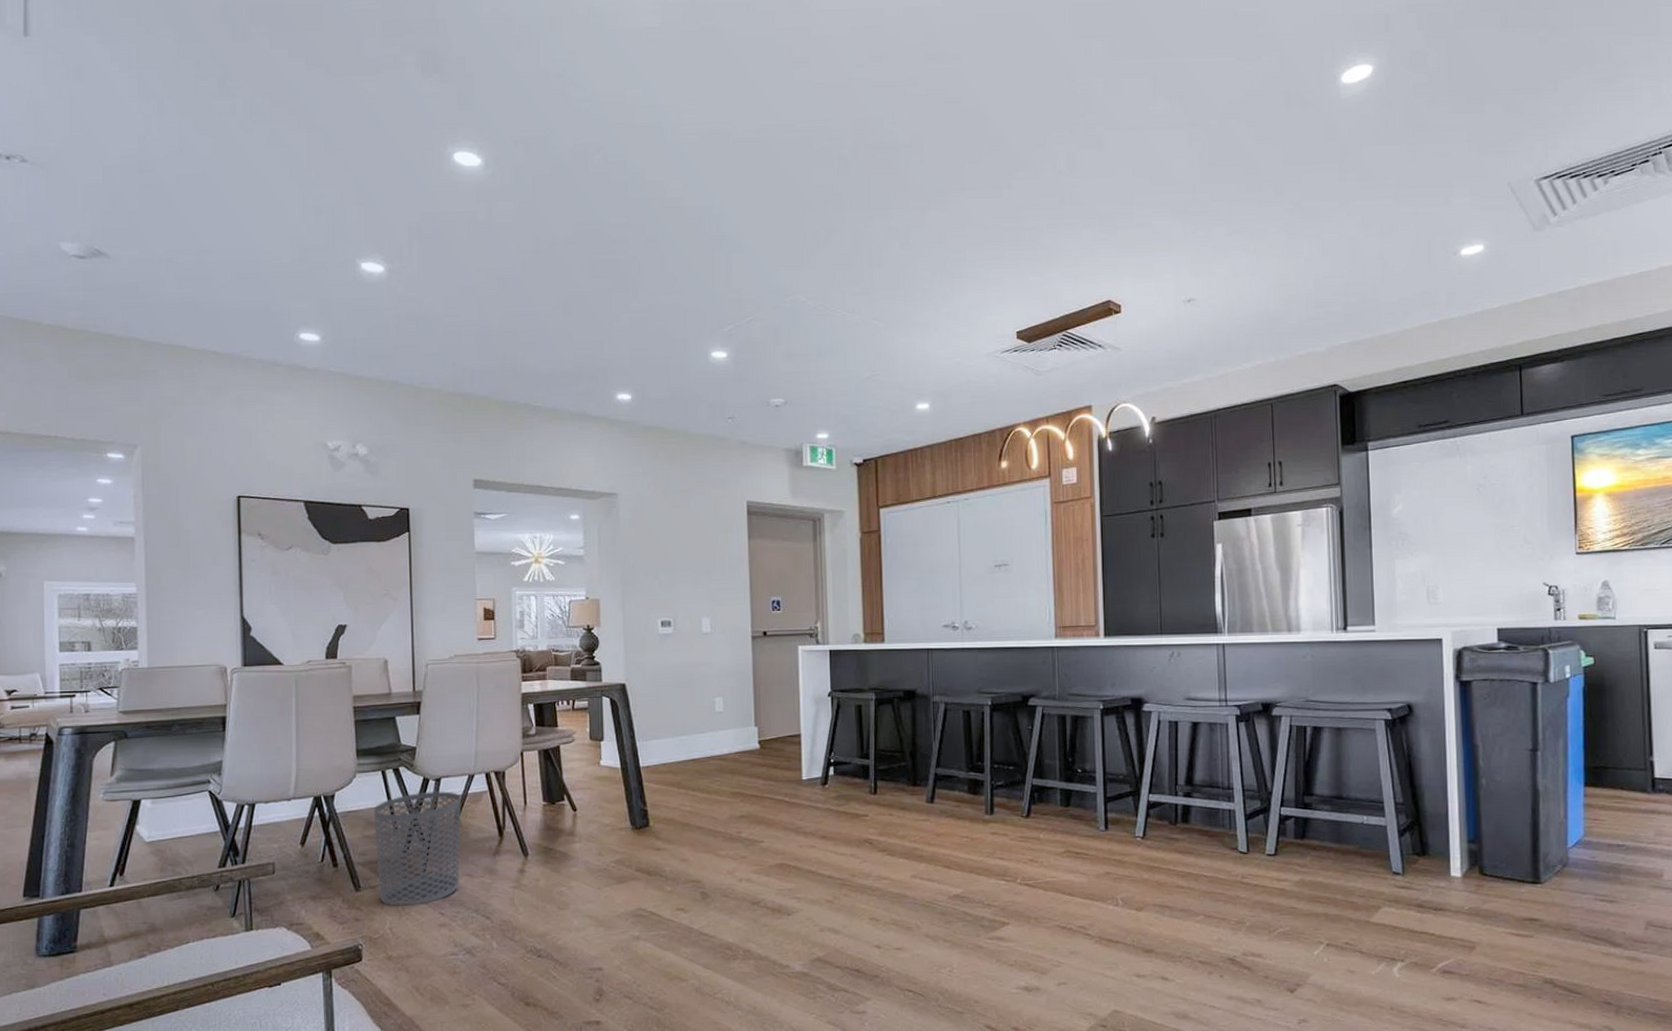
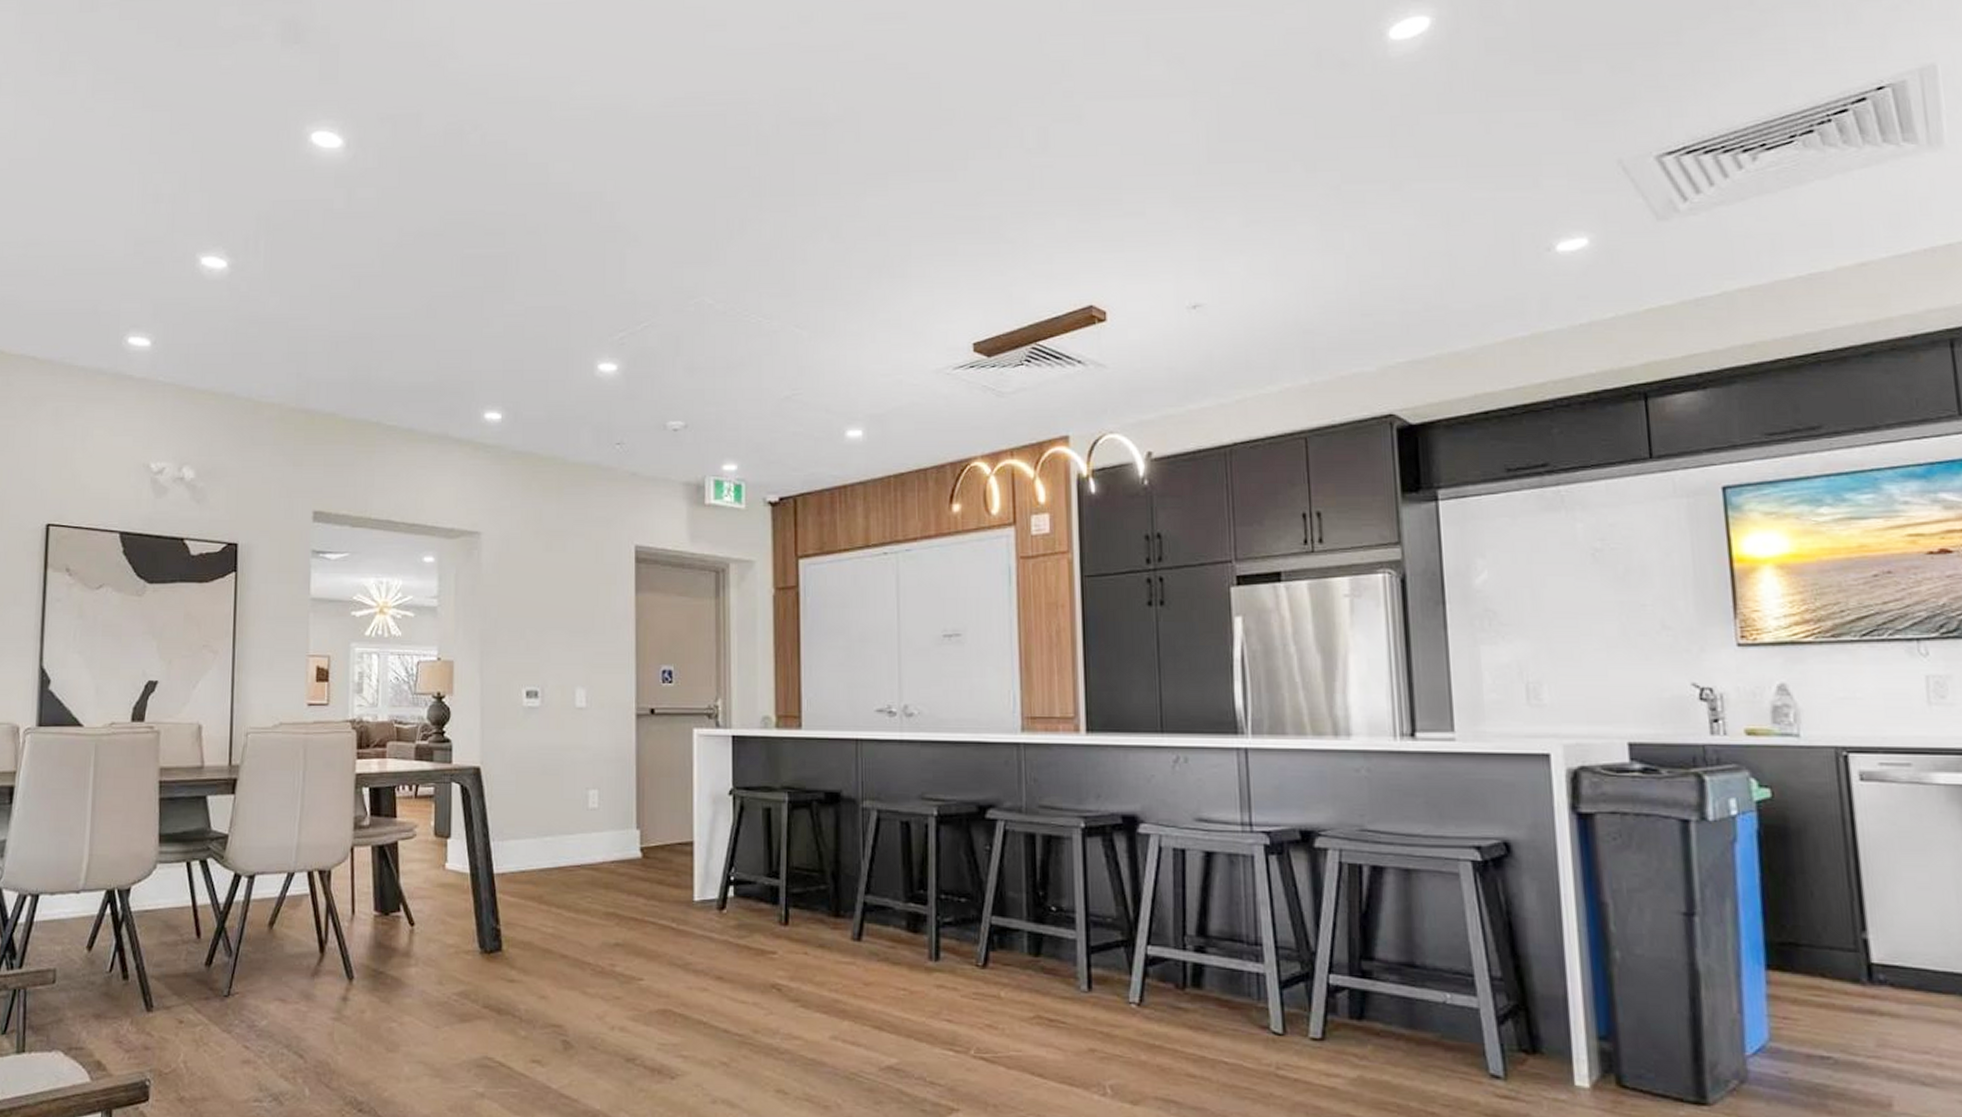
waste bin: present [373,791,461,906] -> none [173,891,277,1034]

